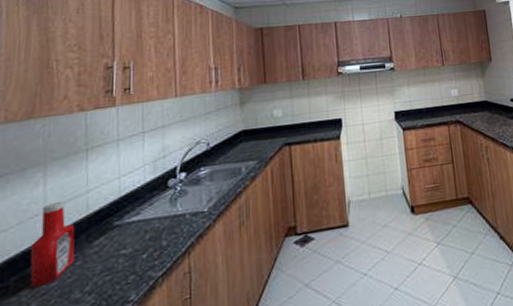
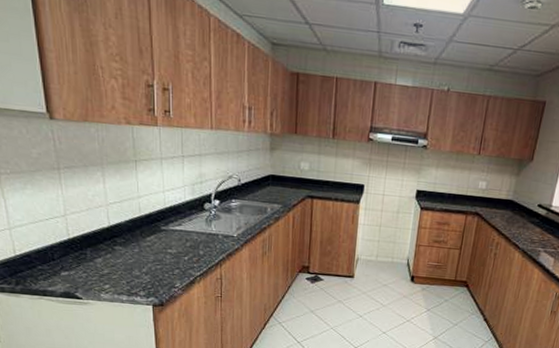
ketchup bottle: present [30,202,75,288] -> none [98,199,133,260]

